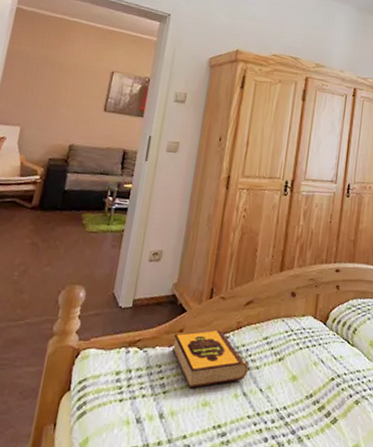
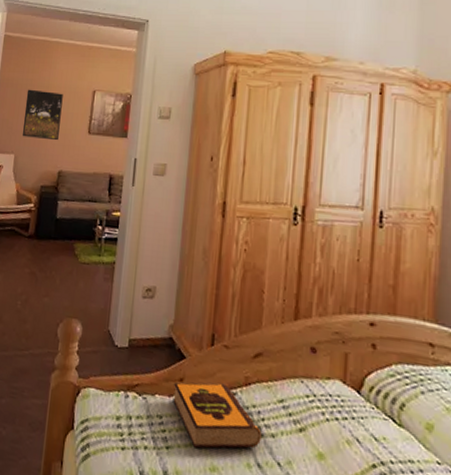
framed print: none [30,63,80,116] -> present [22,89,63,141]

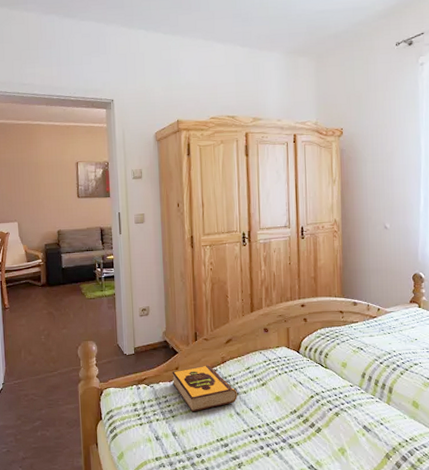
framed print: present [22,89,63,141] -> none [19,166,53,207]

